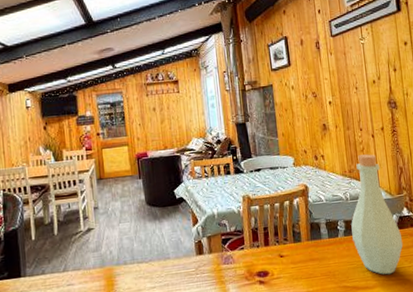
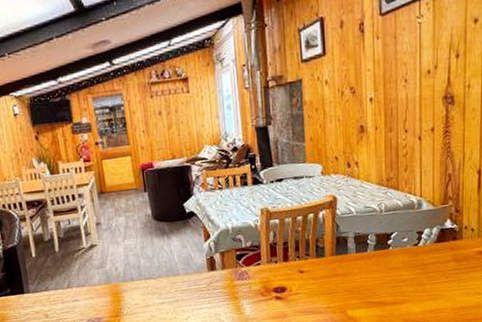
bottle: present [351,154,403,275] -> none [383,159,441,290]

